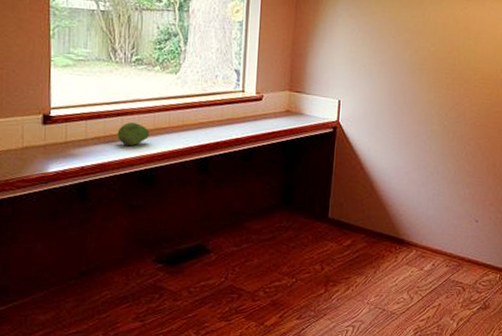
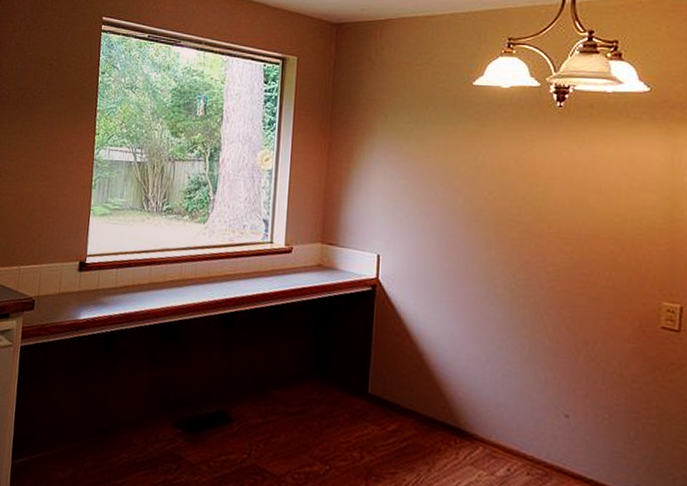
fruit: present [117,122,150,145] -> none [144,272,177,296]

